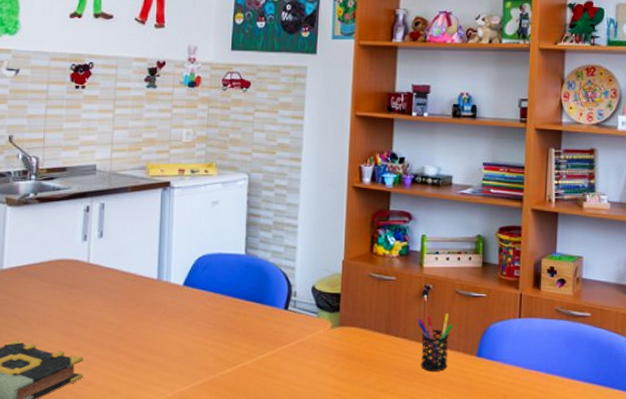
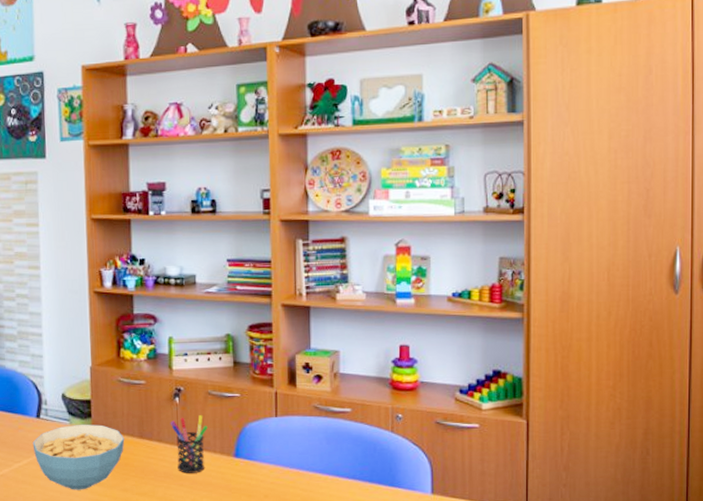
cereal bowl: none [278,317,371,385] -> present [32,424,125,490]

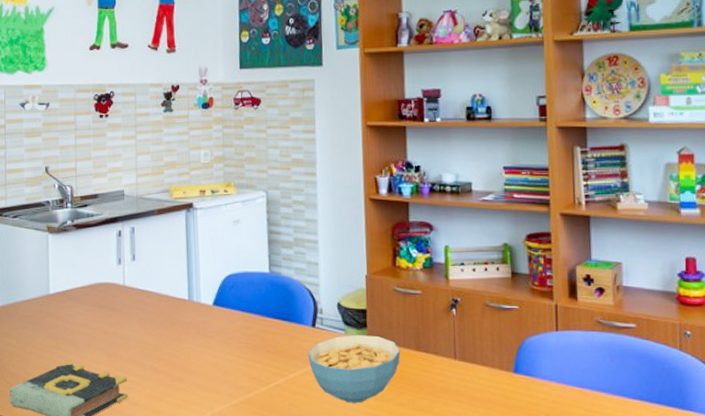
pen holder: present [170,414,208,473] -> none [447,327,486,389]

